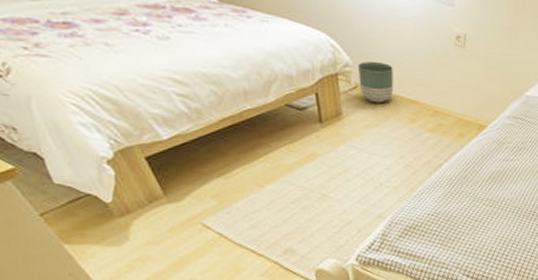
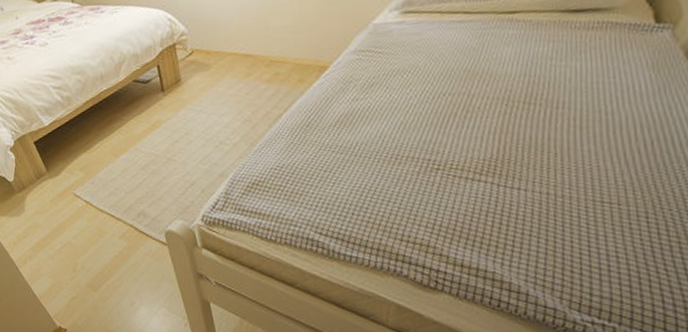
planter: present [358,62,394,103] -> none [193,24,227,64]

